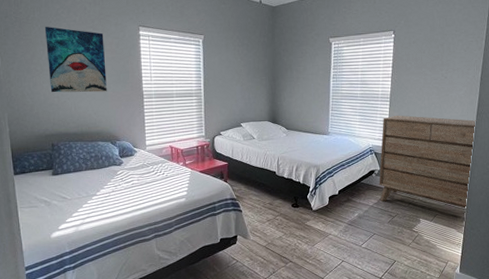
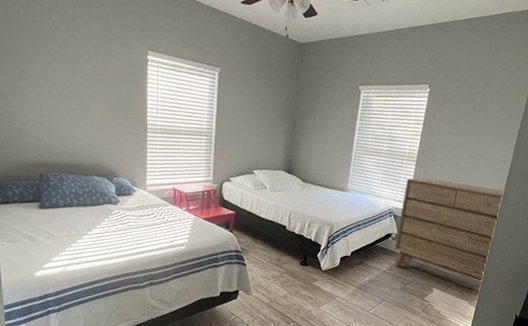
wall art: present [44,27,107,93] -> none [38,39,107,121]

